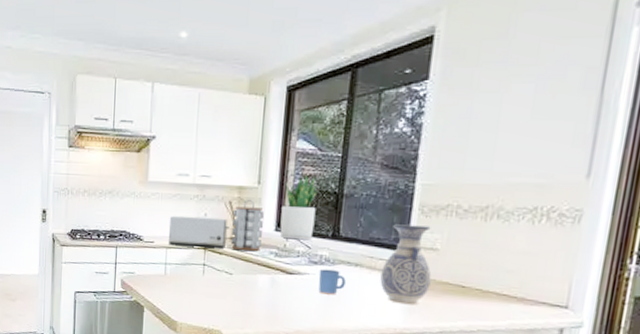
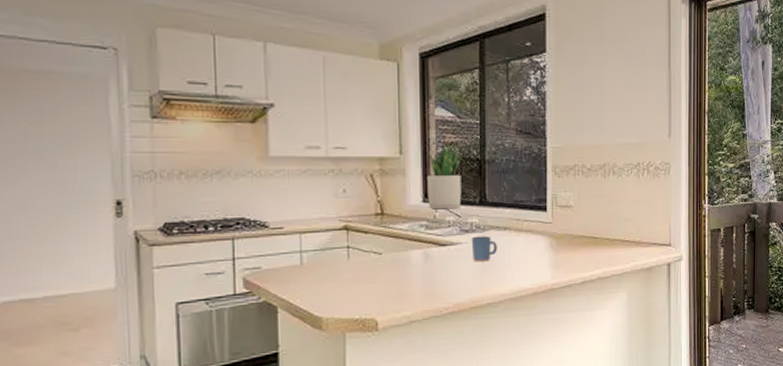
toaster: present [168,215,230,248] -> none [300,193,373,228]
spice rack: present [231,200,264,252] -> none [376,171,411,227]
vase: present [380,224,432,305] -> none [528,185,570,262]

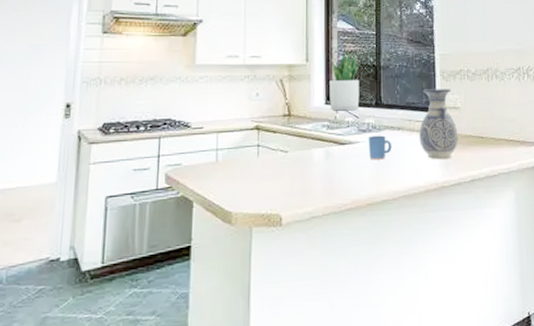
vase: none [528,185,570,262] -> present [419,89,458,160]

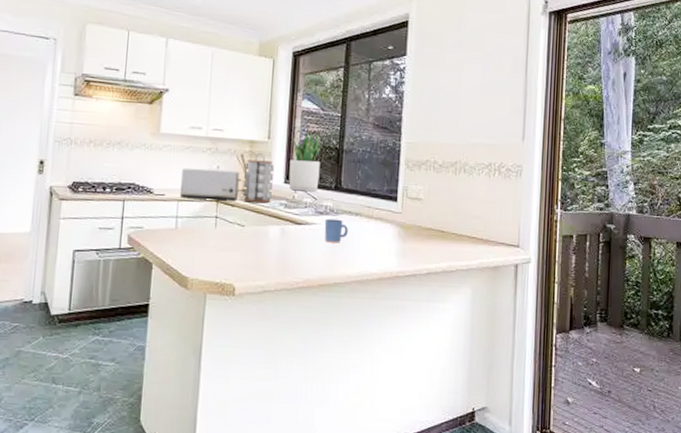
toaster: none [218,96,282,128] -> present [179,167,242,200]
spice rack: none [285,77,315,127] -> present [243,153,274,204]
vase: present [419,89,458,160] -> none [377,177,418,250]

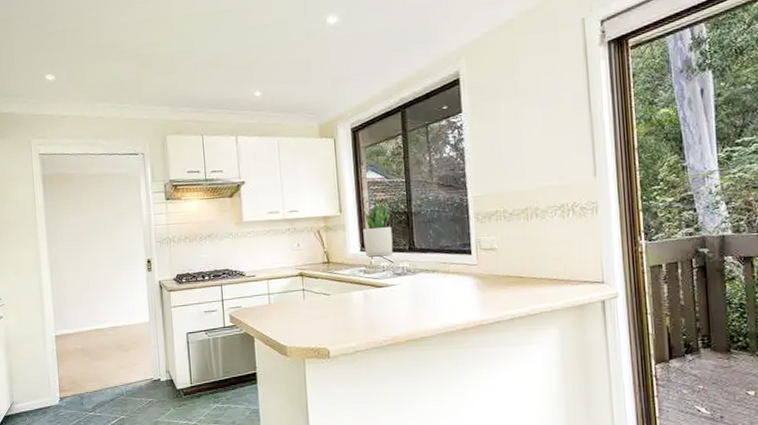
toaster: present [179,167,242,200] -> none [266,246,321,276]
spice rack: present [243,153,274,204] -> none [322,227,352,273]
mug: present [324,218,348,243] -> none [403,278,427,301]

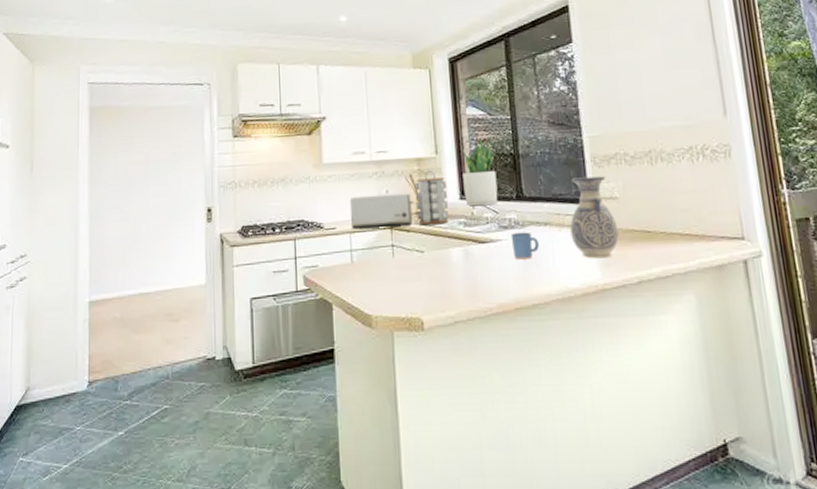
toaster: none [266,246,321,276] -> present [349,193,414,228]
spice rack: none [322,227,352,273] -> present [415,171,450,226]
mug: none [403,278,427,301] -> present [510,232,539,260]
vase: none [454,230,496,300] -> present [570,176,619,259]

